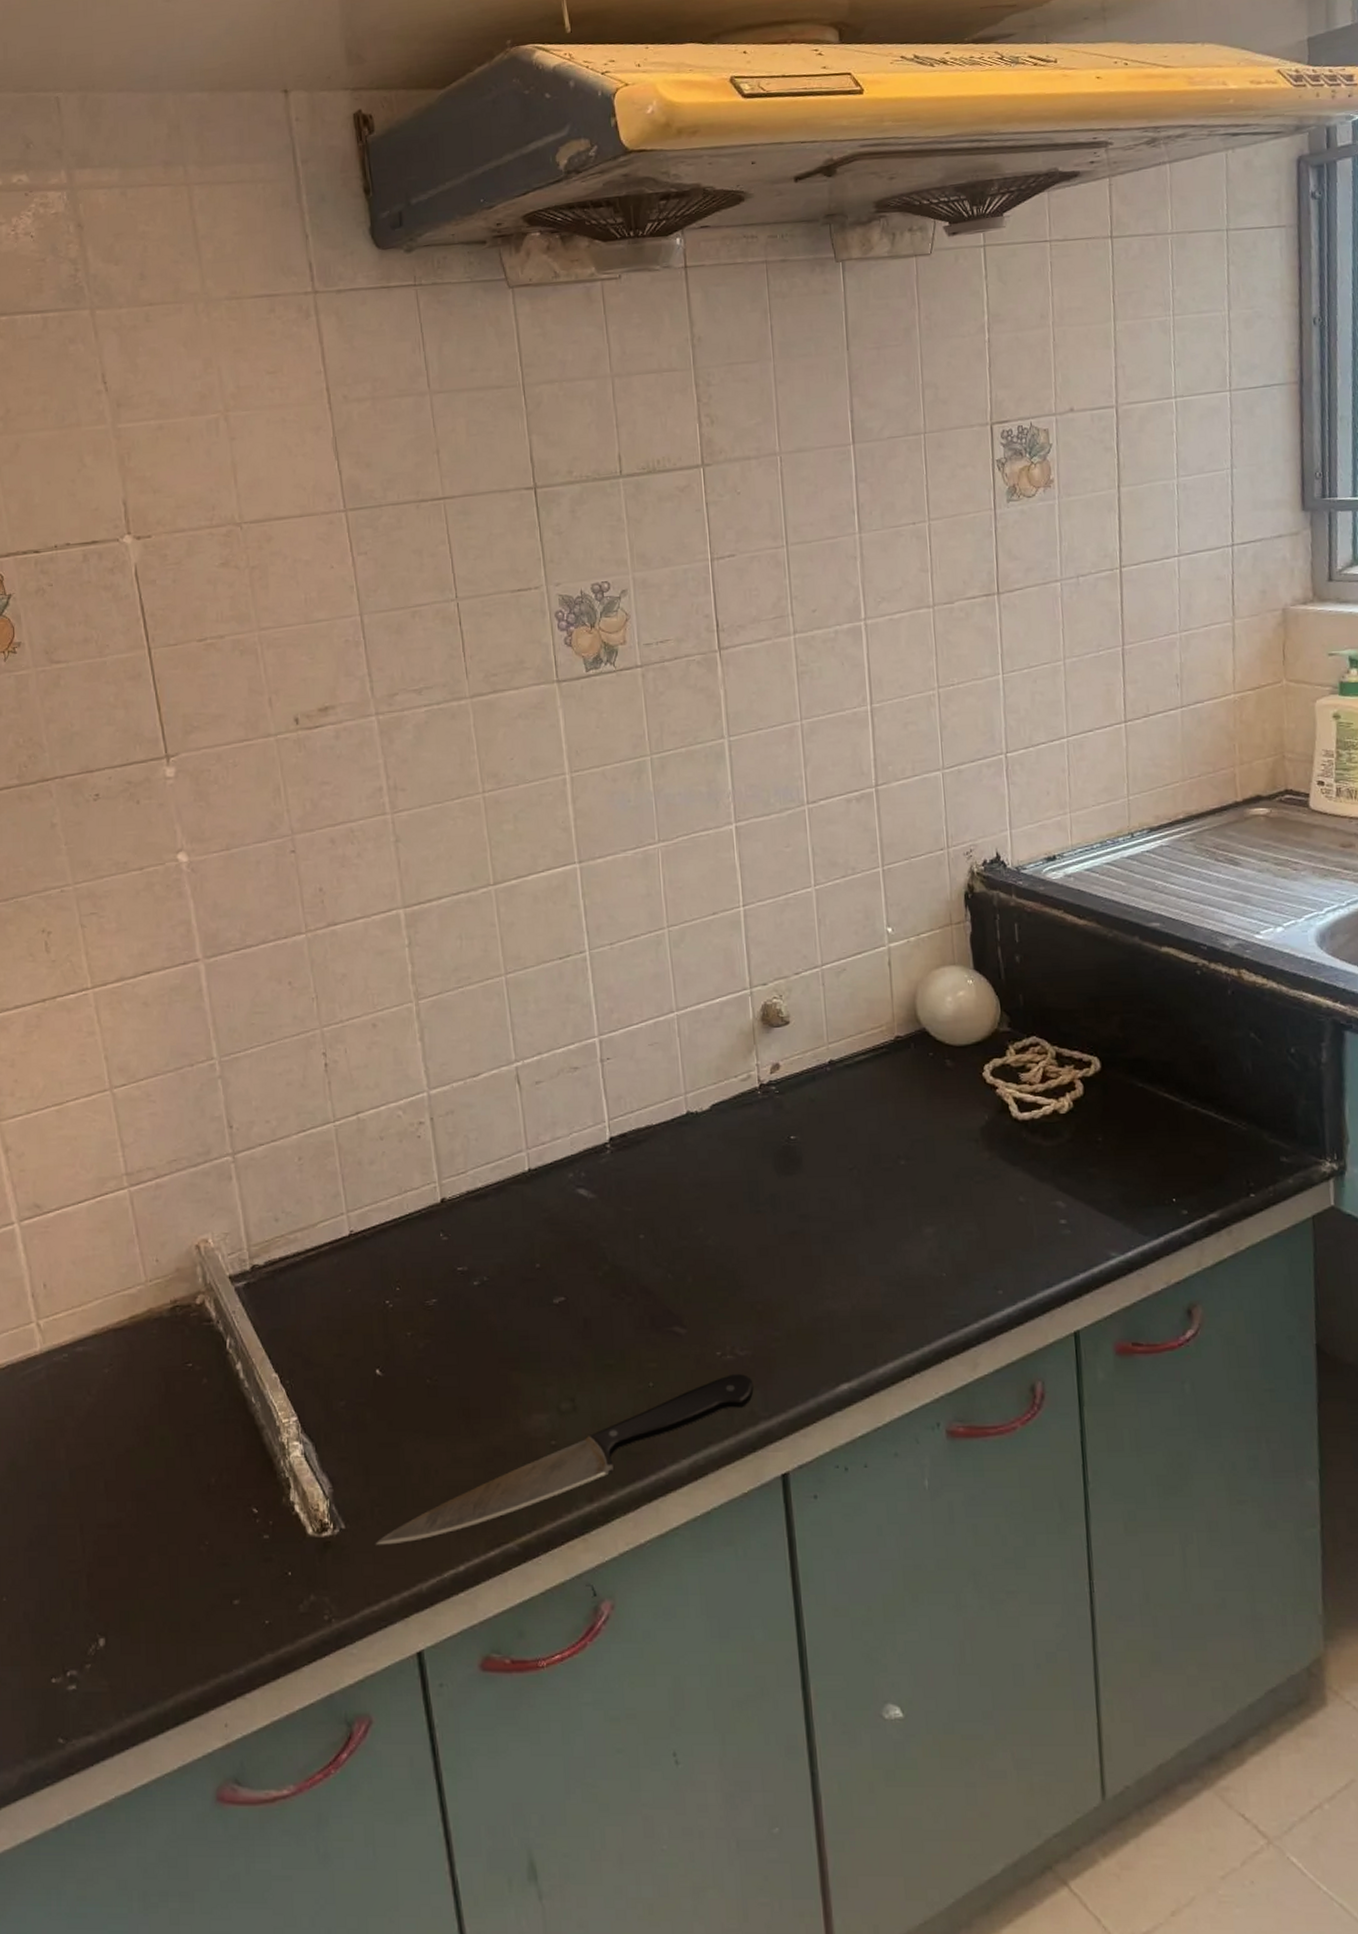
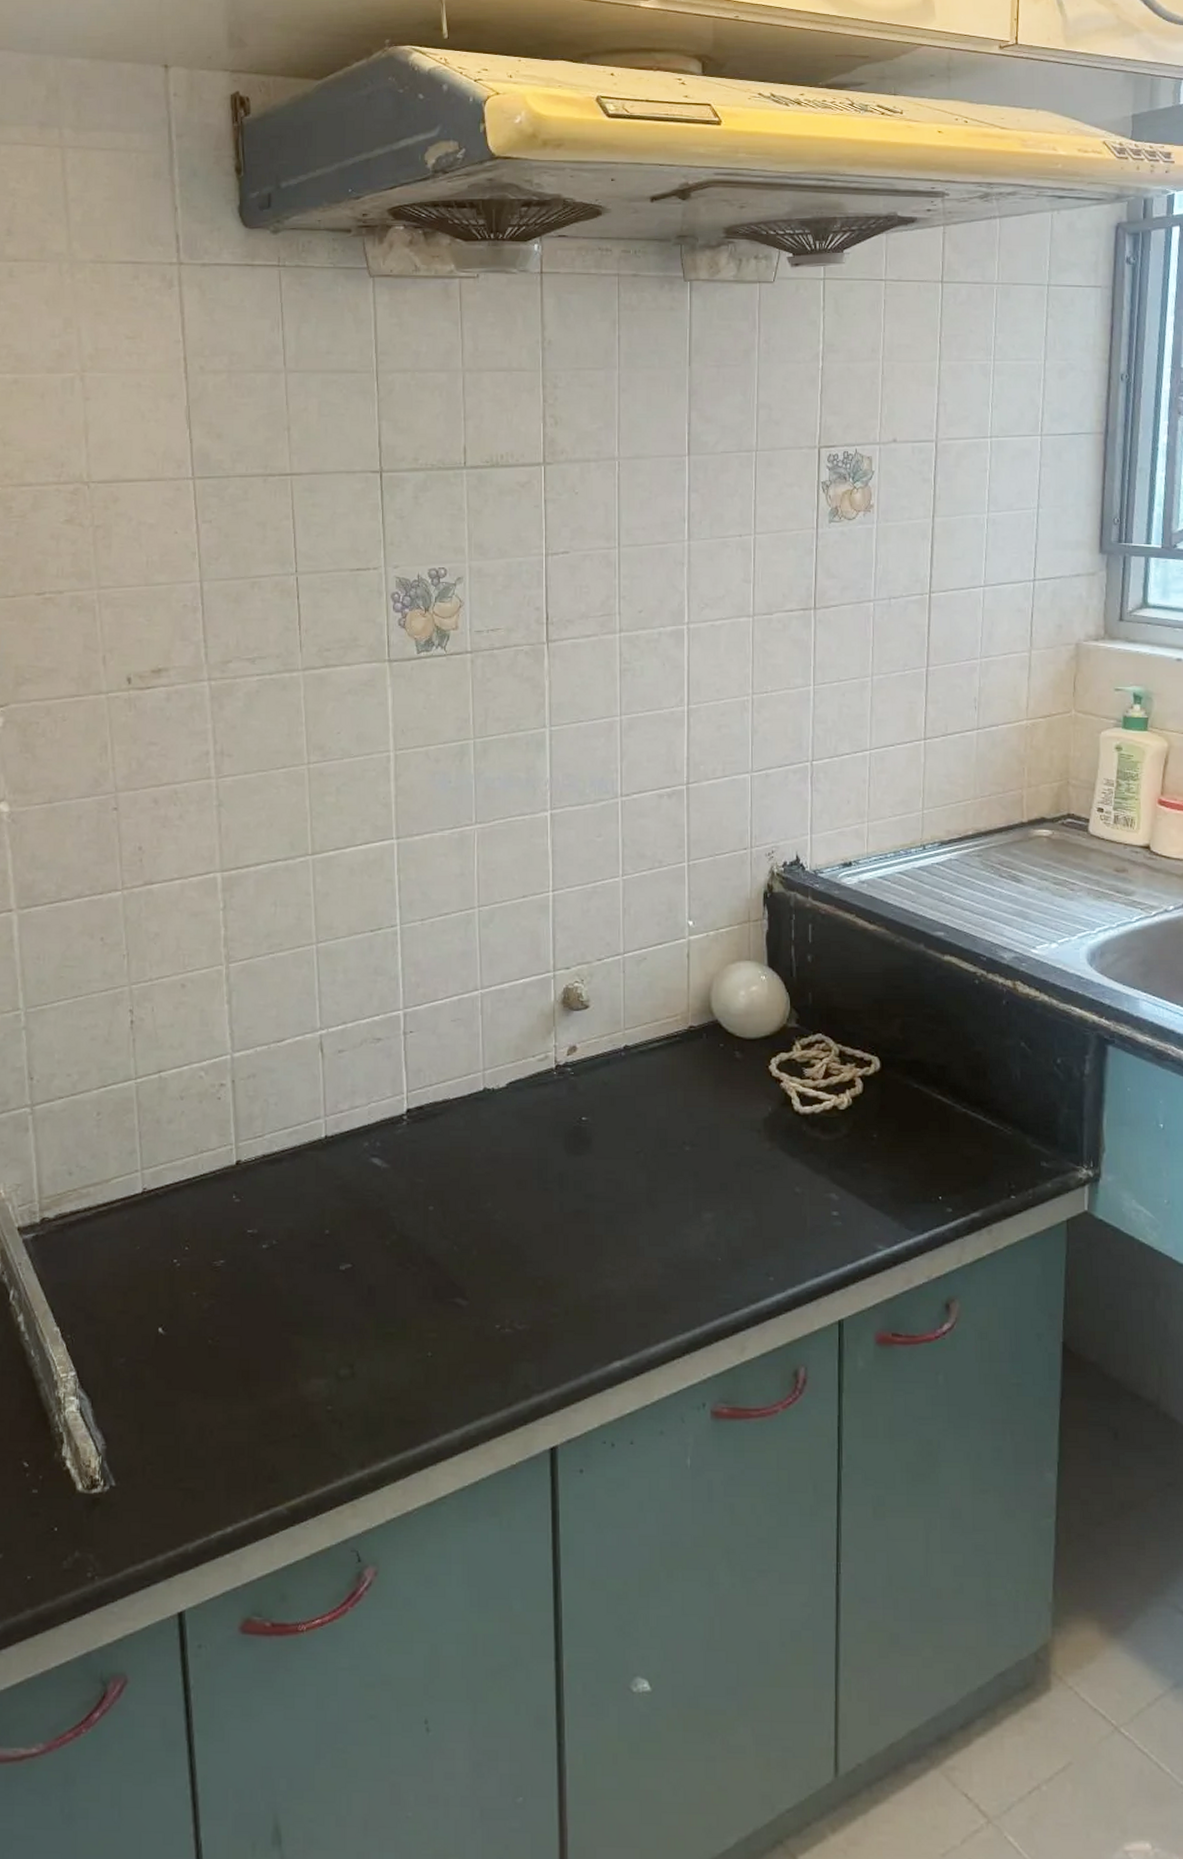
kitchen knife: present [375,1373,754,1545] -> none [144,1346,529,1504]

